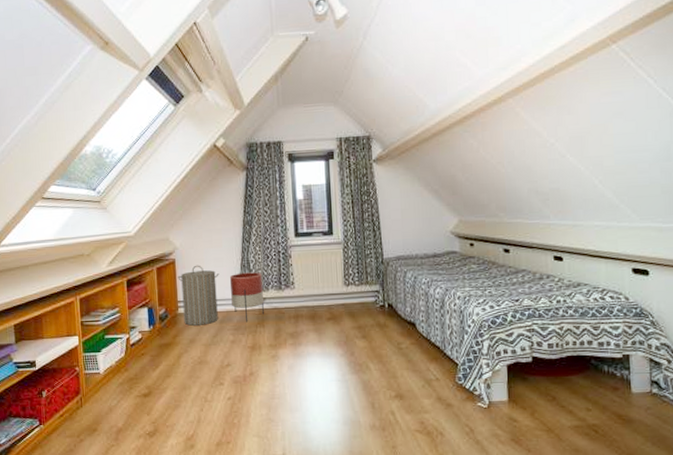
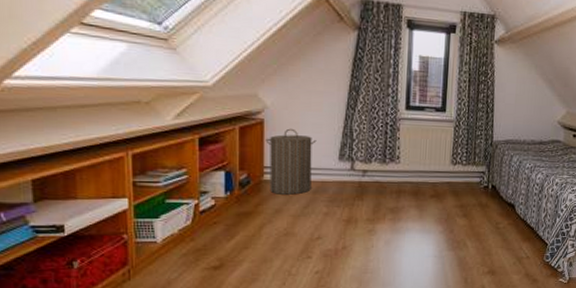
planter: present [230,272,264,321] -> none [328,141,365,193]

